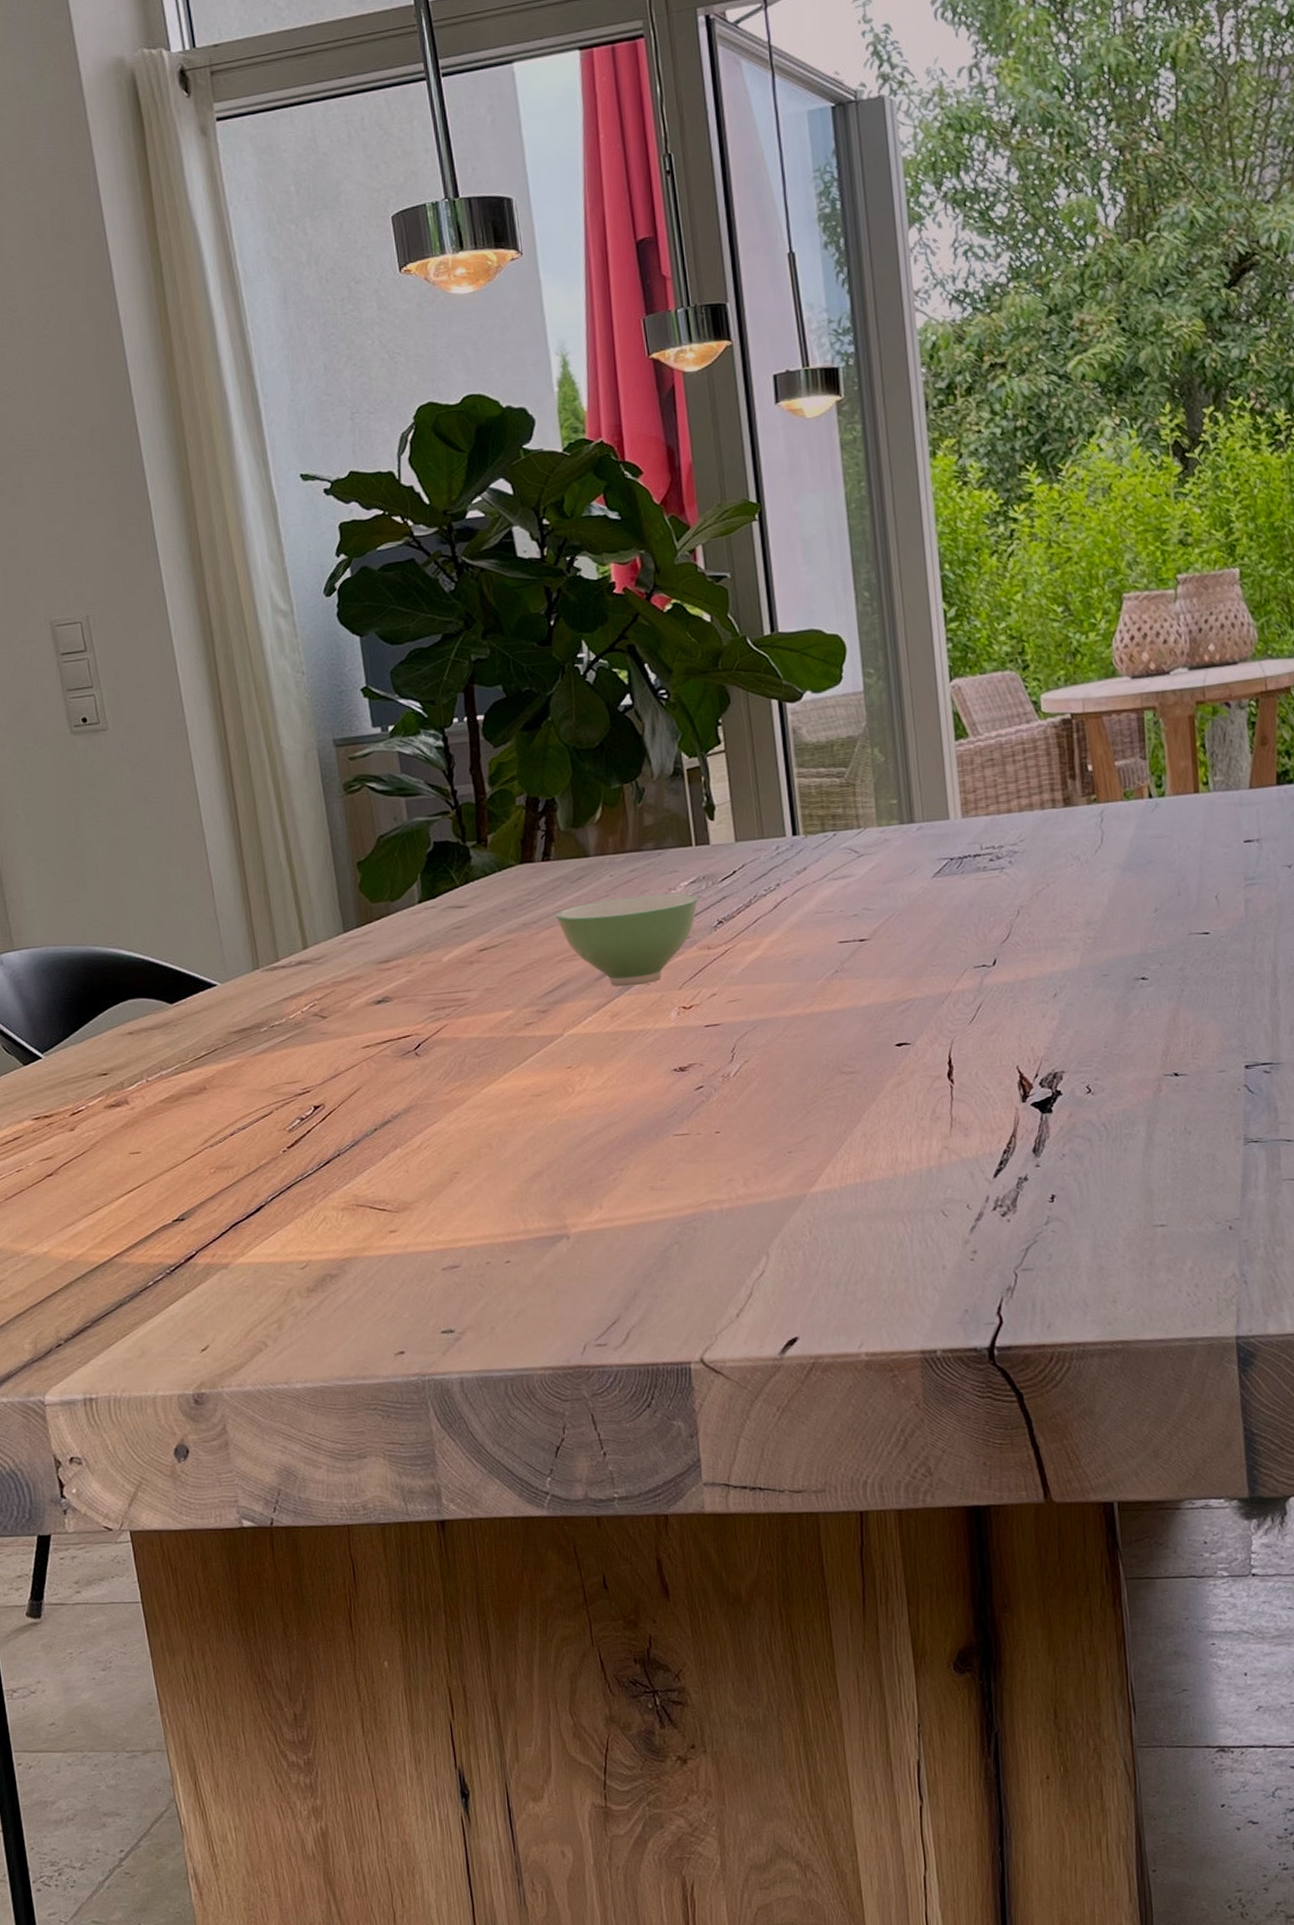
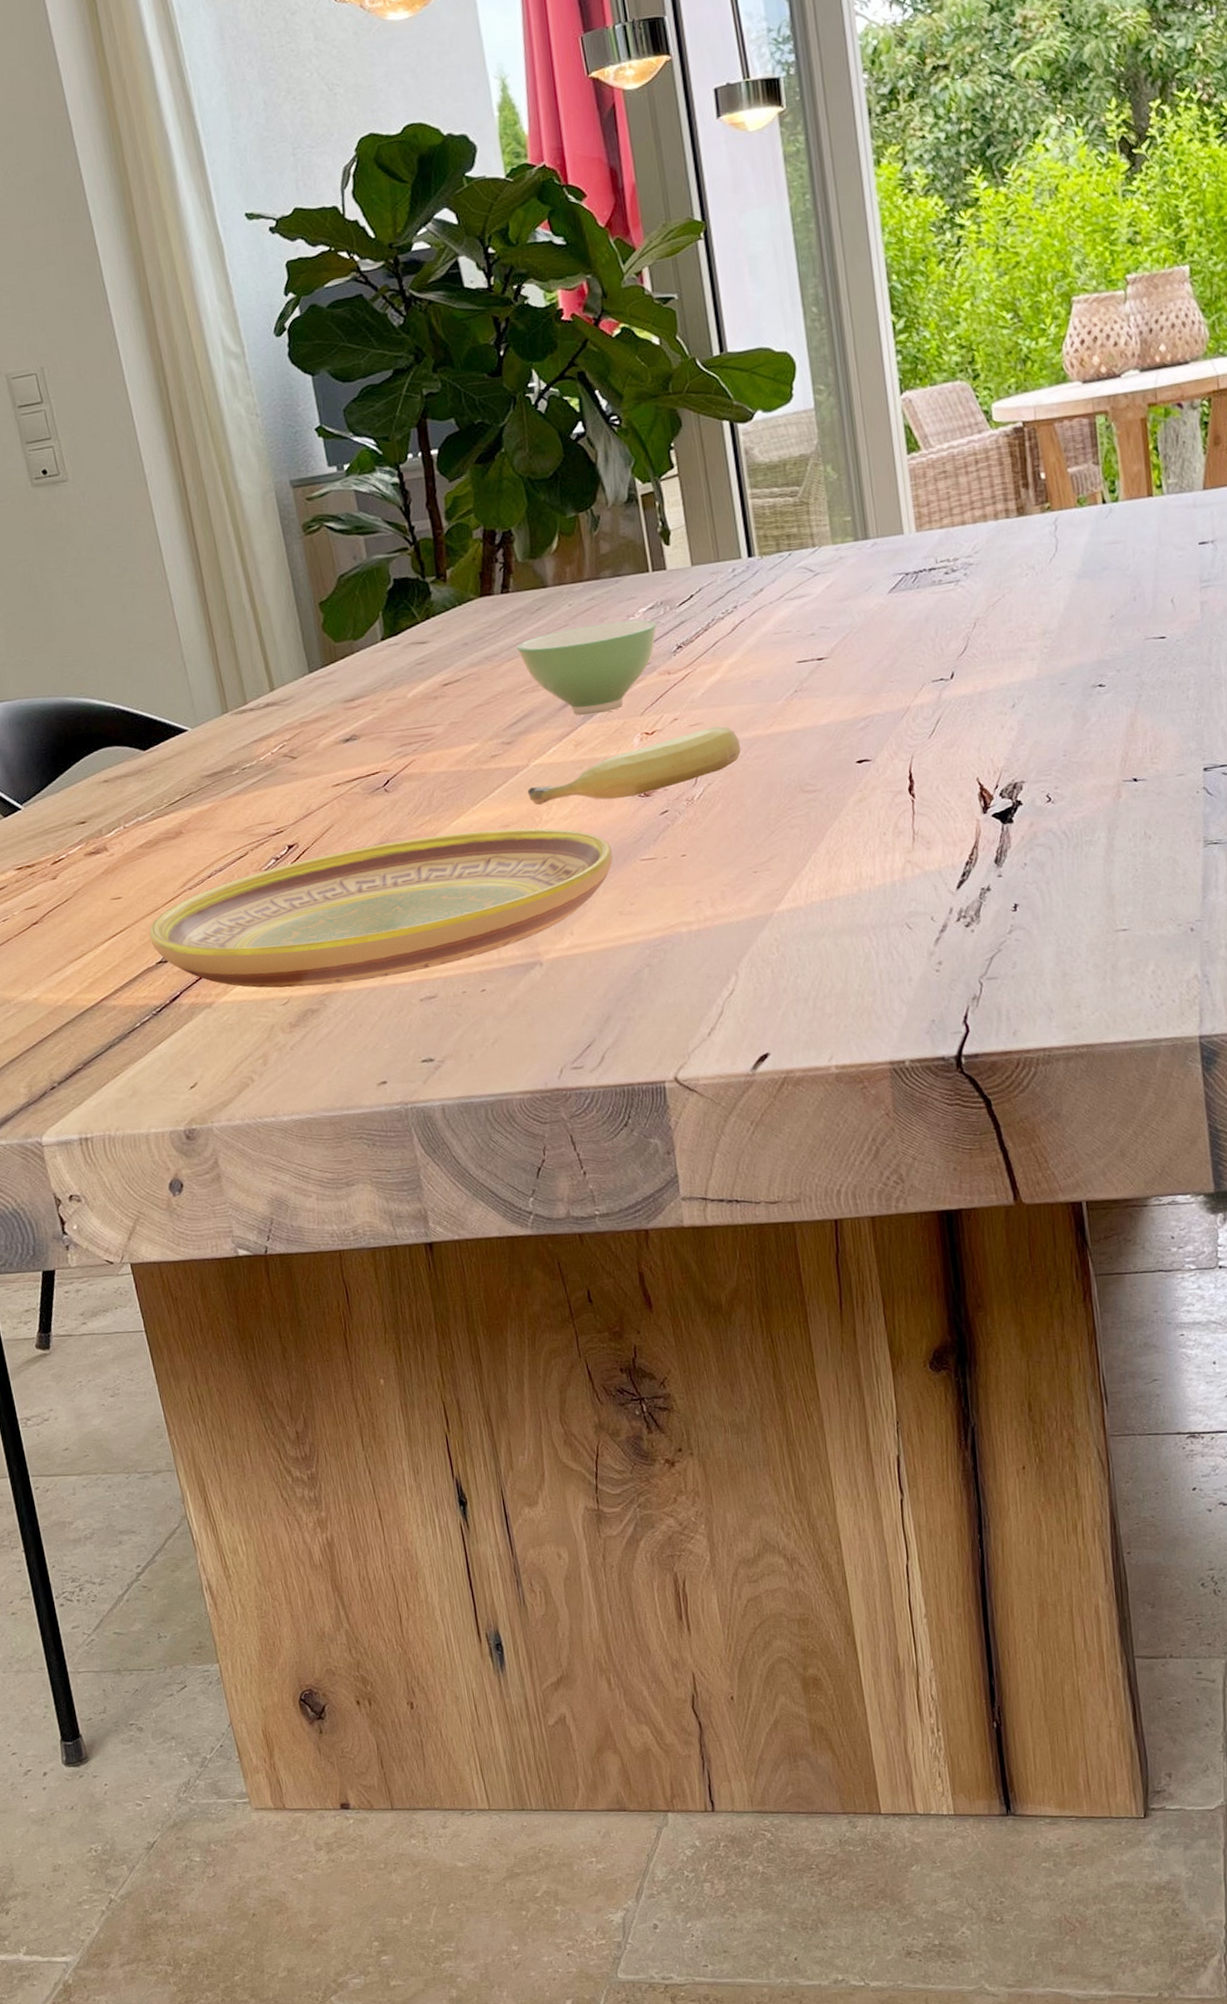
plate: none [166,1098,646,1252] -> present [149,828,613,988]
fruit: none [561,1003,780,1076] -> present [527,726,741,806]

